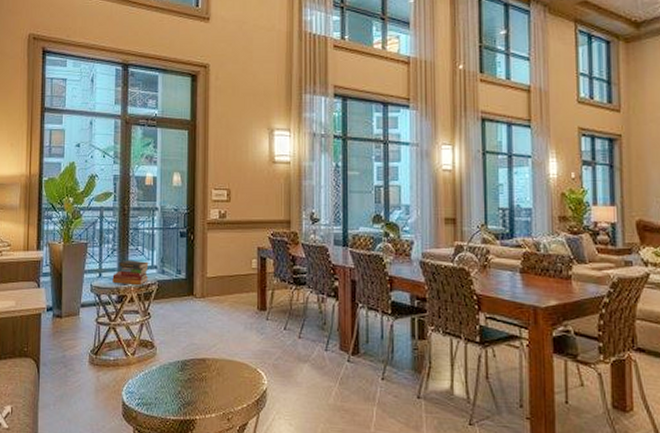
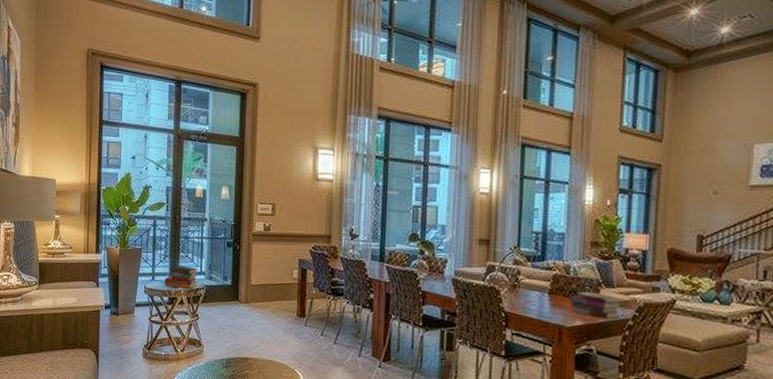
books: none [542,268,597,297] -> present [570,291,623,319]

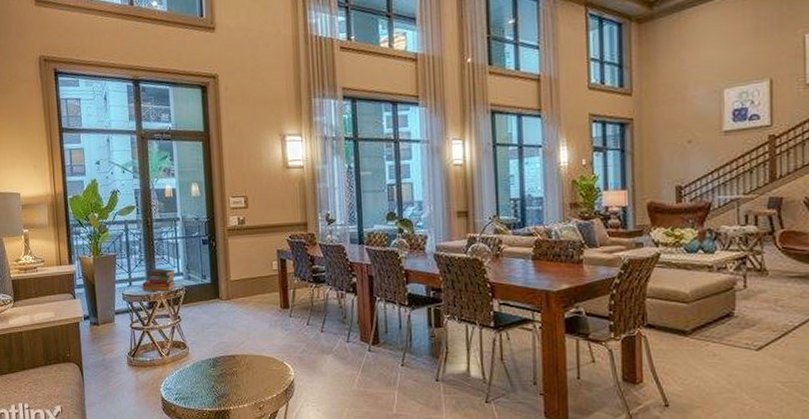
books: present [570,291,623,319] -> none [554,253,608,280]

